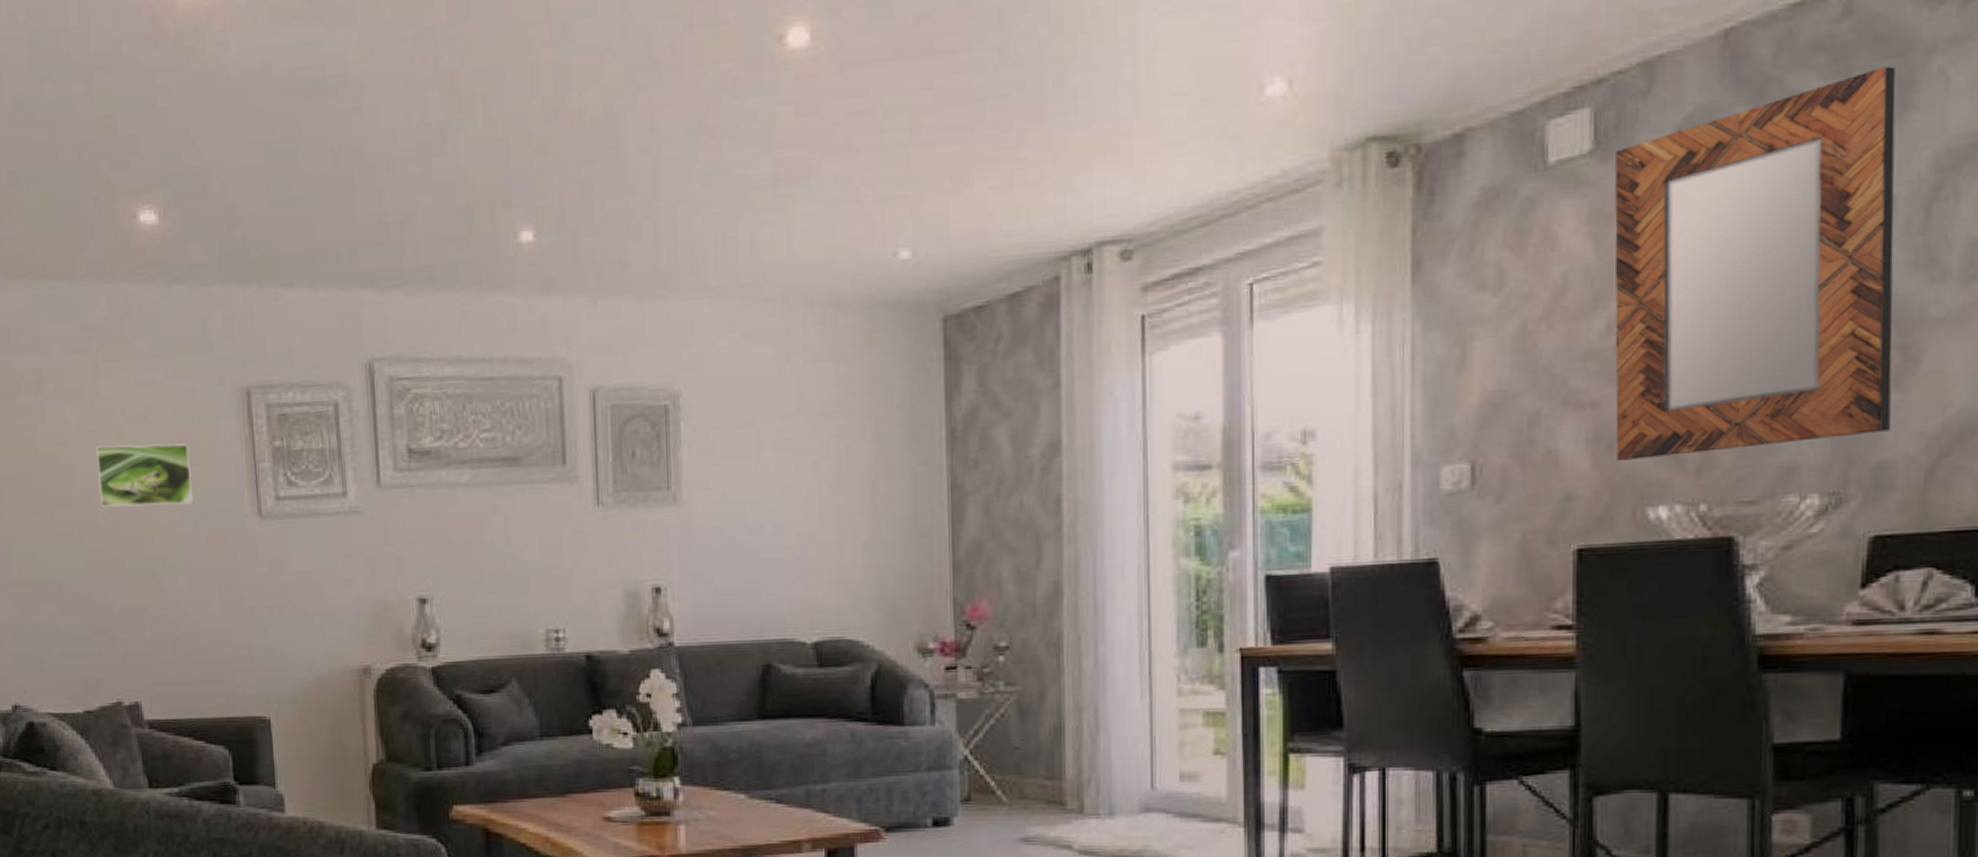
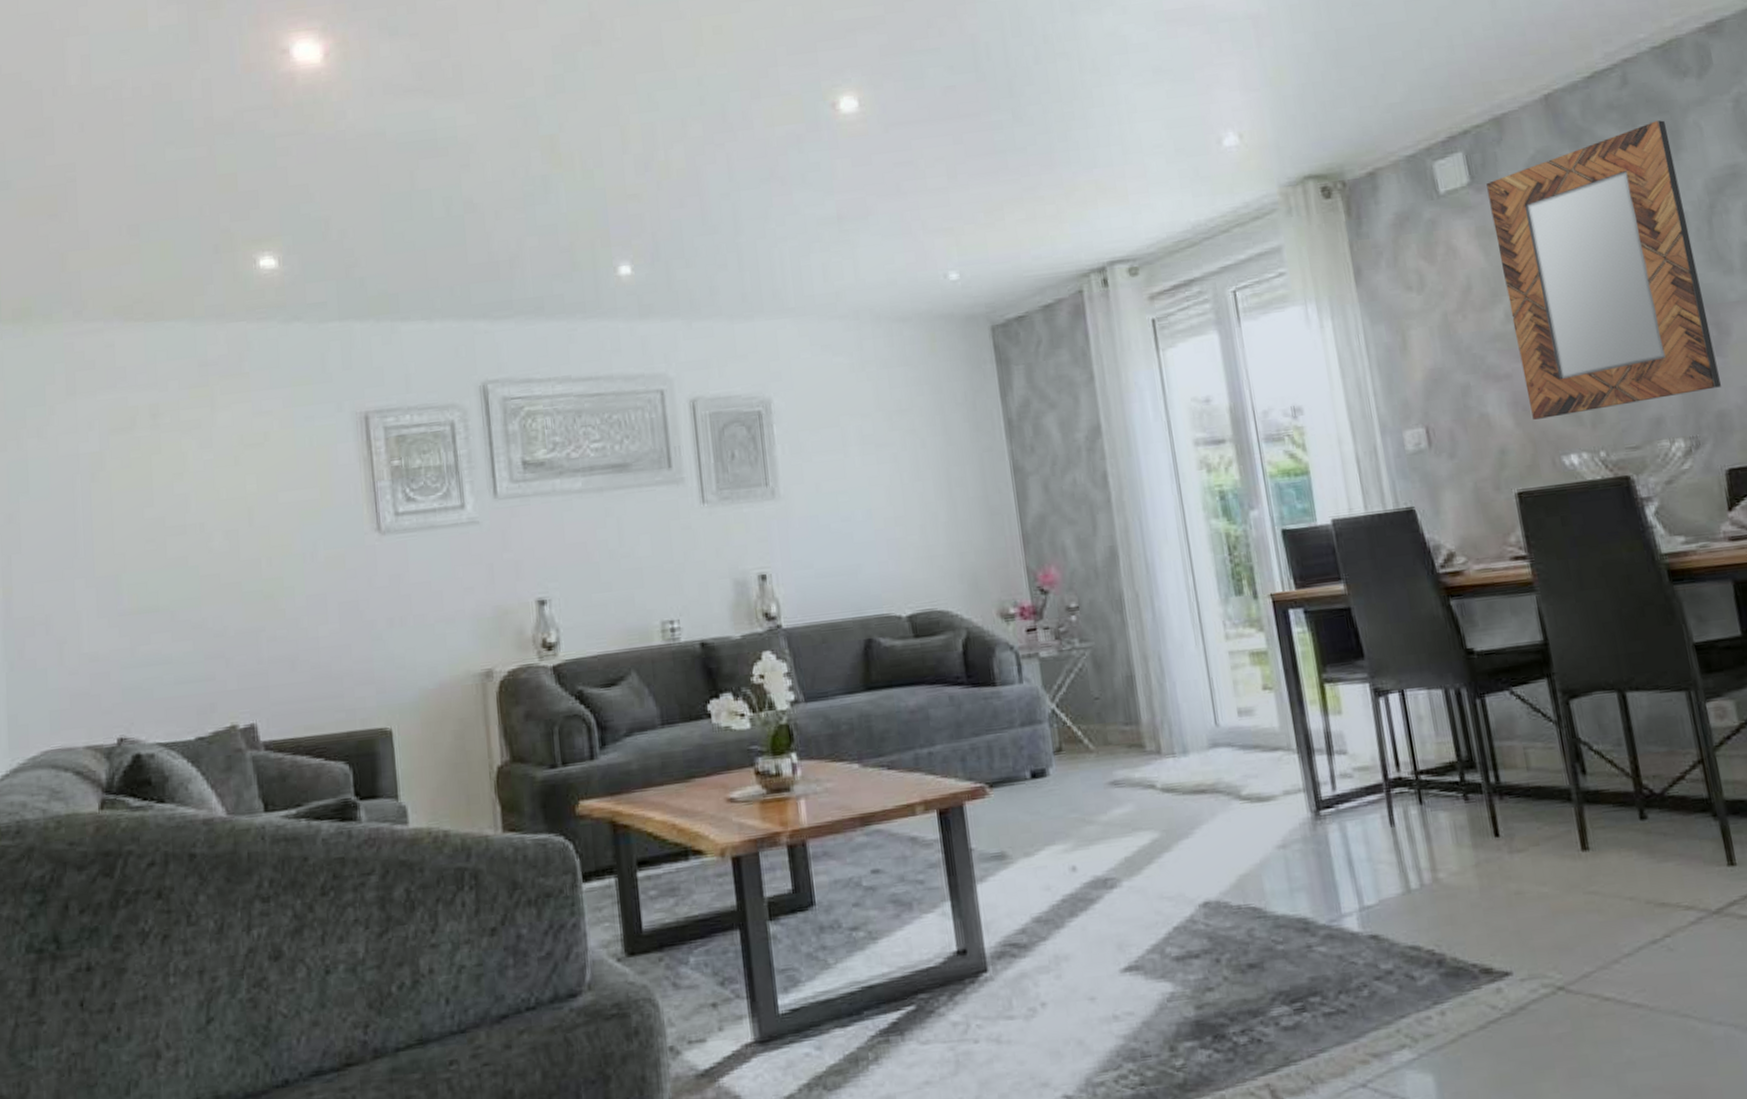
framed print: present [95,443,194,508] -> none [212,467,312,534]

